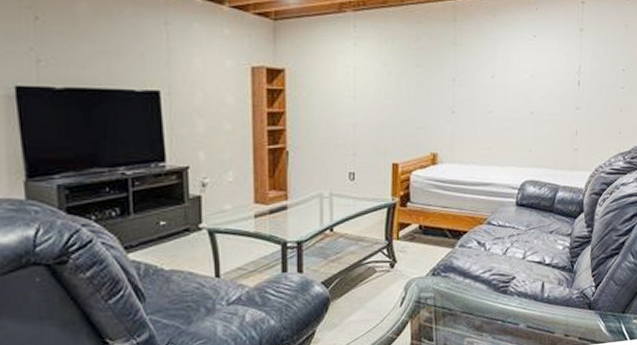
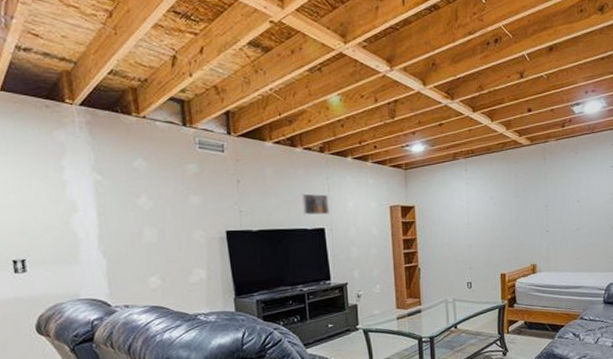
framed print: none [128,41,167,73] -> present [301,193,329,215]

